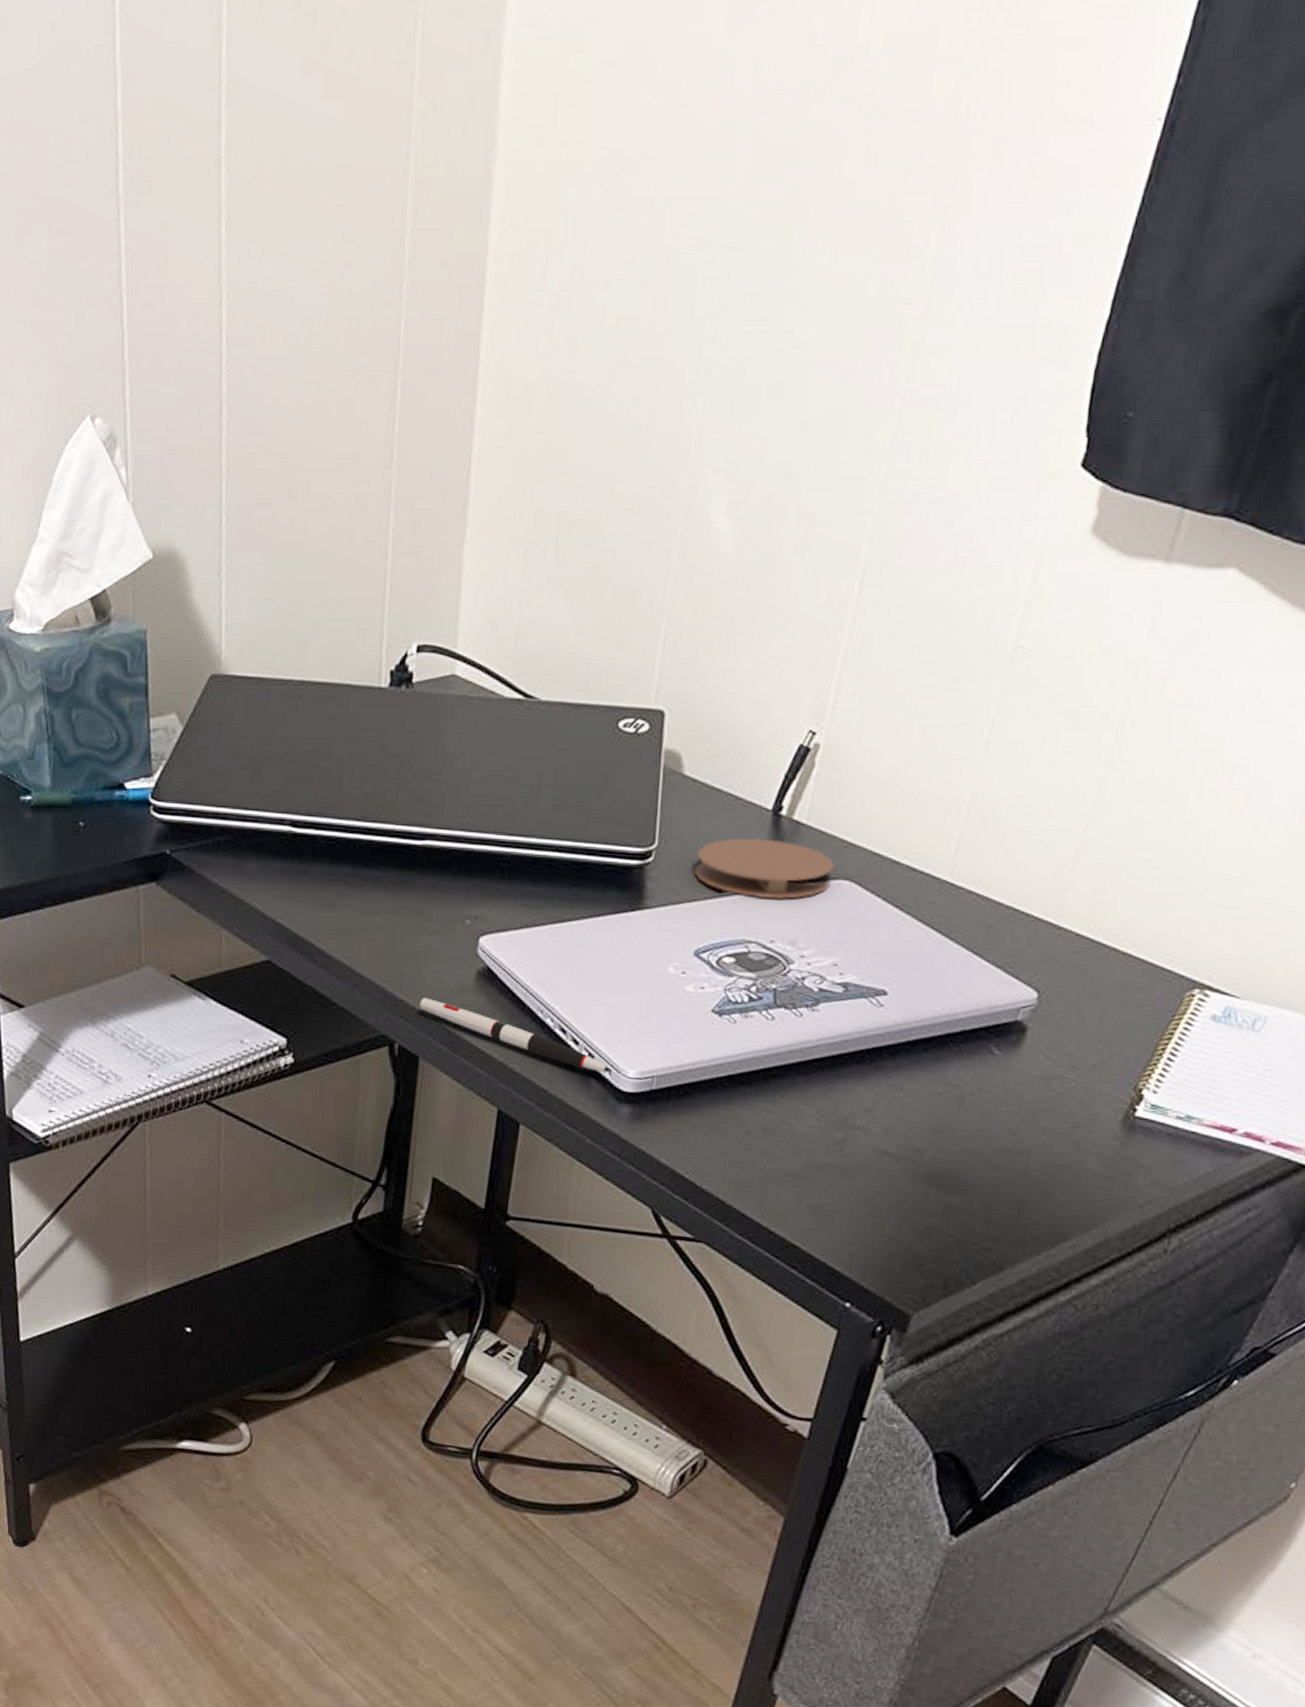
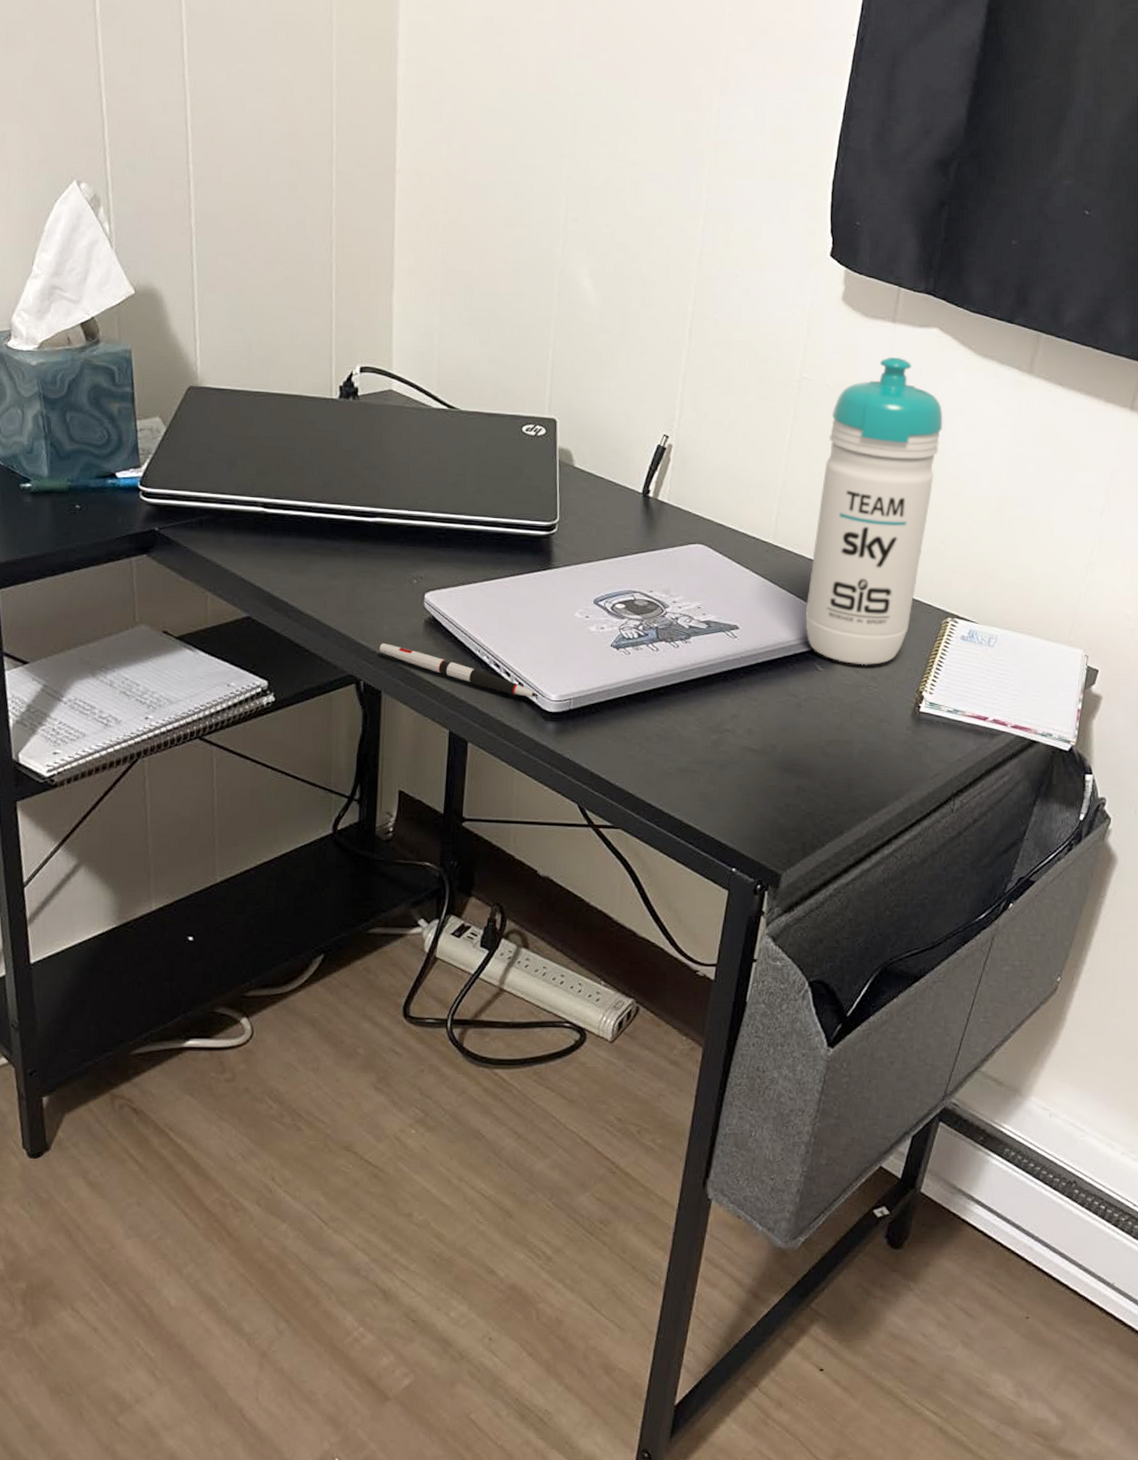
coaster: present [694,838,835,899] -> none [589,513,691,559]
water bottle: none [981,614,1227,1051] -> present [805,357,943,666]

